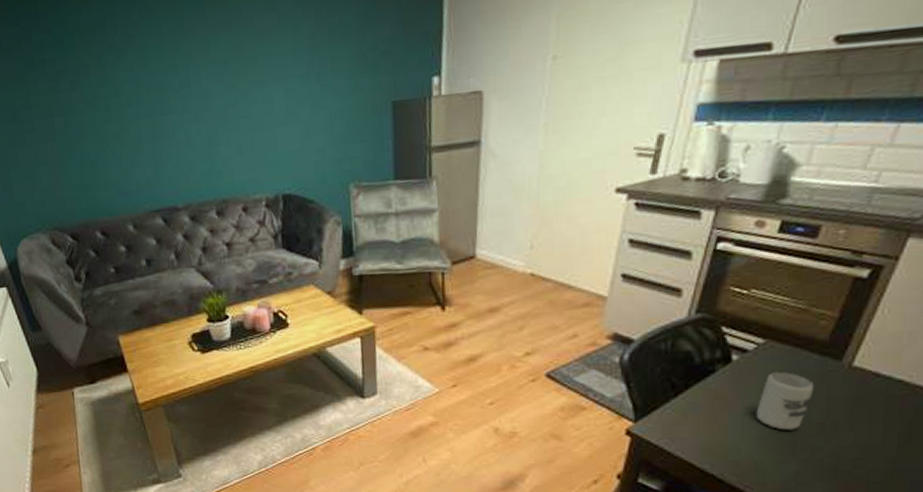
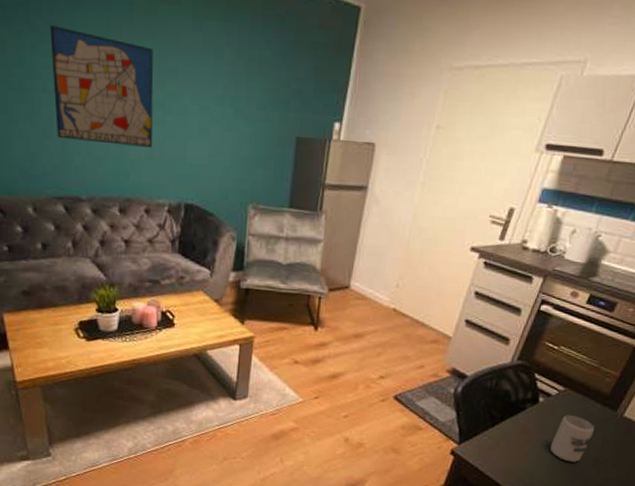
wall art: none [127,38,242,151] -> present [50,25,154,147]

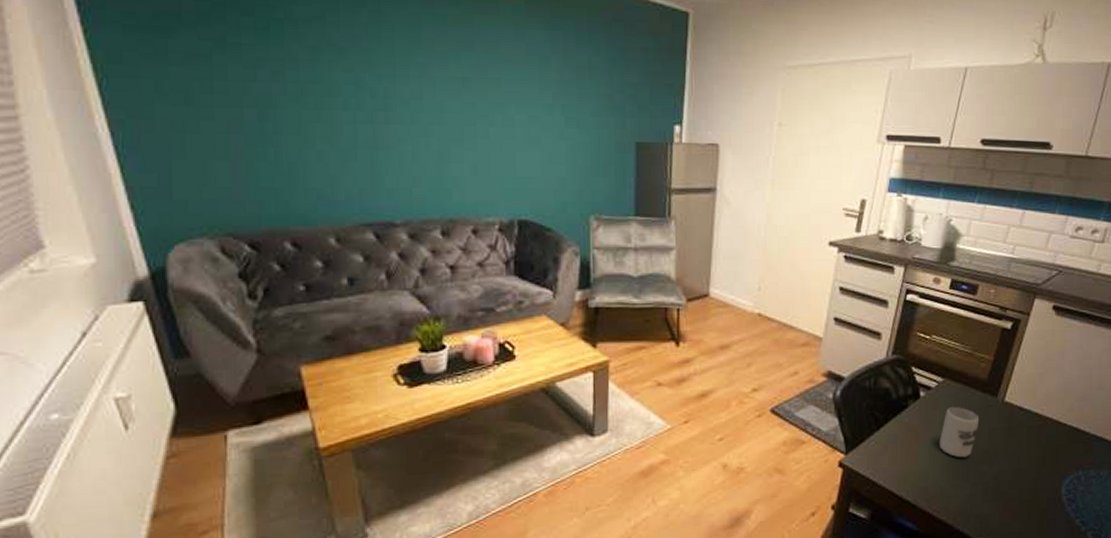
wall art: present [50,25,154,147] -> none [351,39,477,162]

